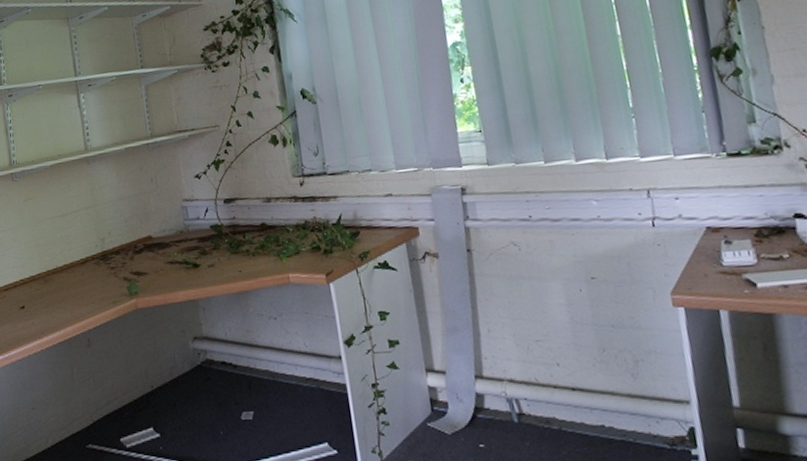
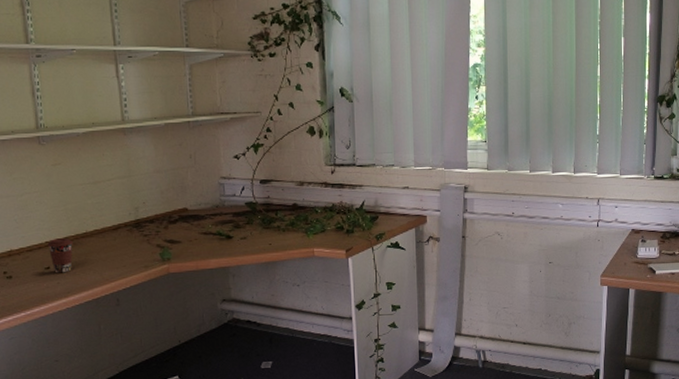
coffee cup: none [21,275,45,313] -> present [47,238,73,273]

